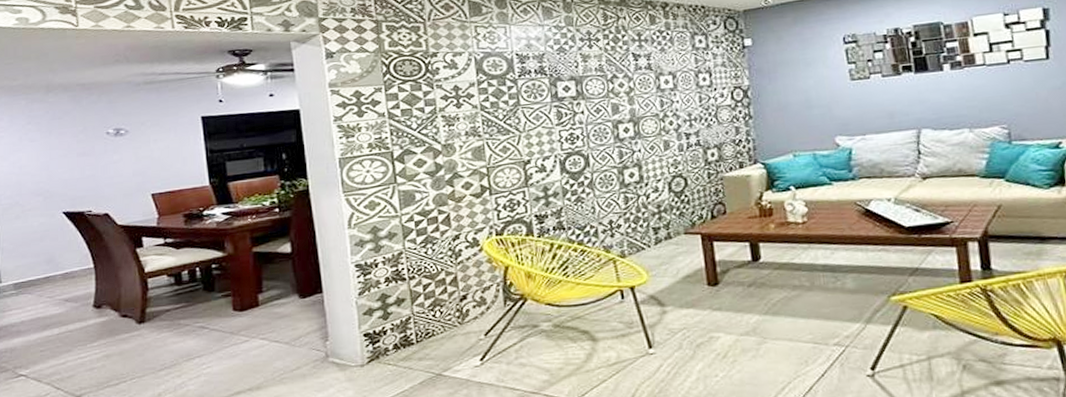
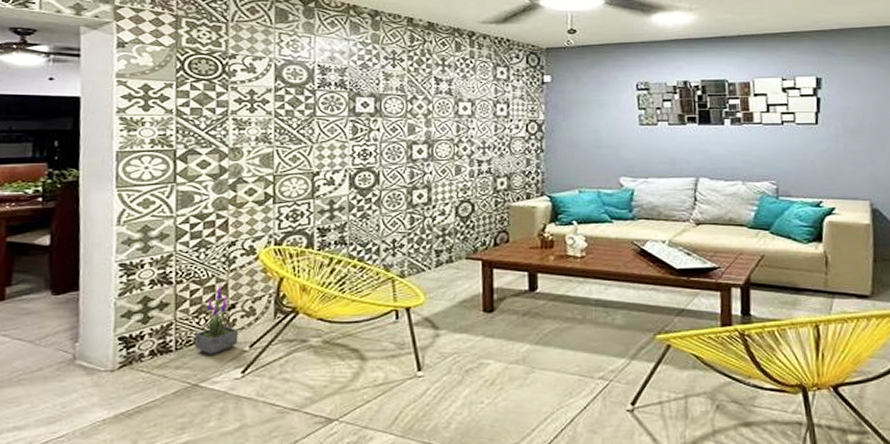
potted plant: none [432,277,473,345] -> present [194,284,239,355]

